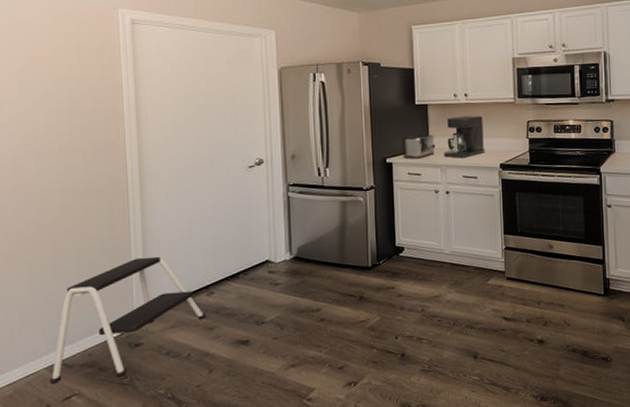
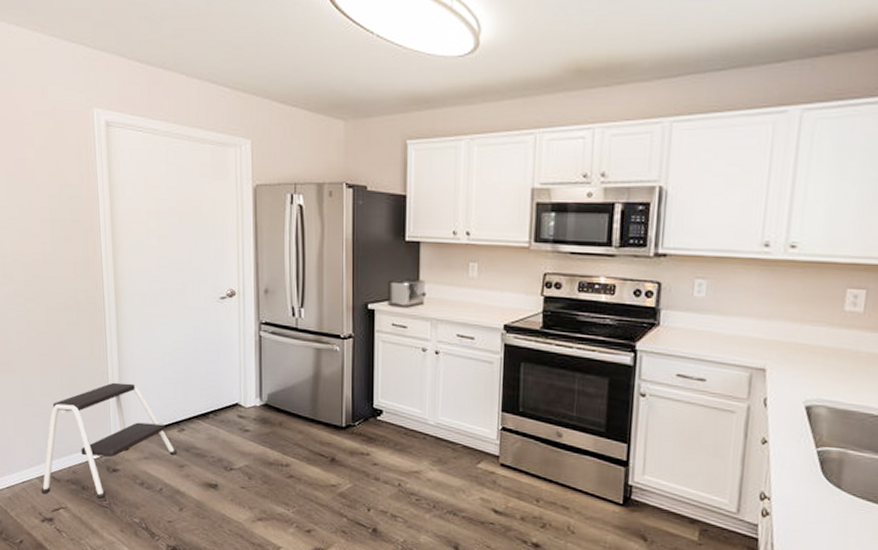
coffee maker: present [443,115,485,158] -> none [435,259,487,313]

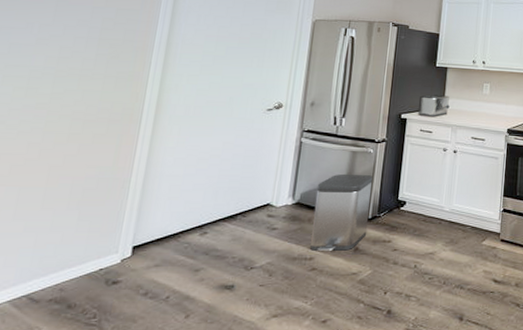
step stool: present [41,382,177,499] -> none [9,190,194,320]
pedal bin: none [283,375,343,461] -> present [310,174,374,251]

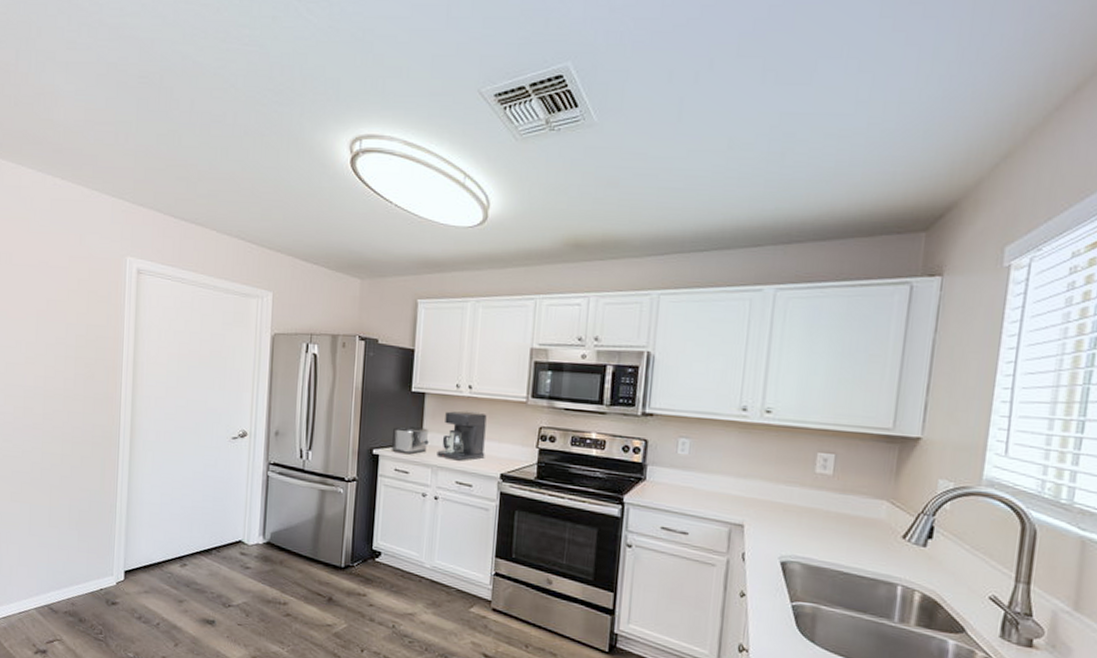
pedal bin: present [310,174,374,251] -> none [283,515,345,600]
coffee maker: none [456,81,497,121] -> present [436,410,487,461]

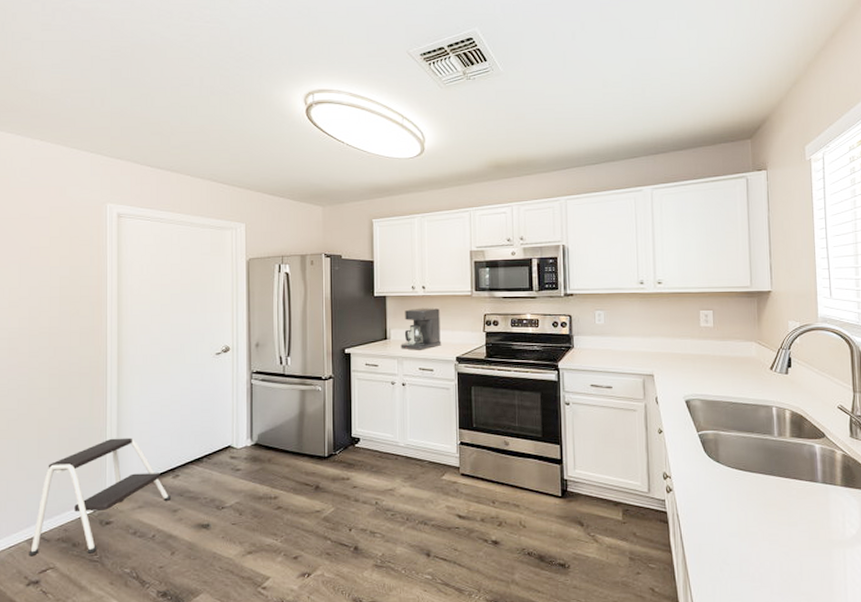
step stool: none [37,515,177,632] -> present [29,437,170,557]
toaster: present [391,426,429,455] -> none [360,325,393,350]

